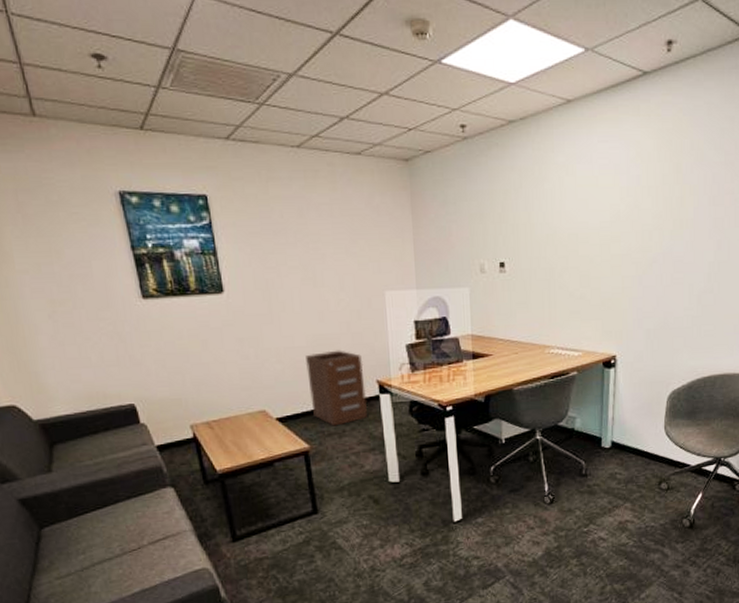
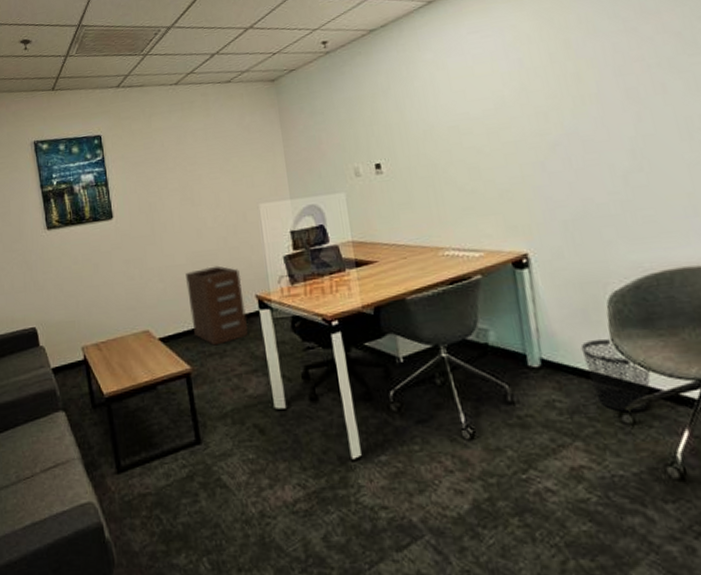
wastebasket: none [642,427,687,481] -> present [580,339,651,412]

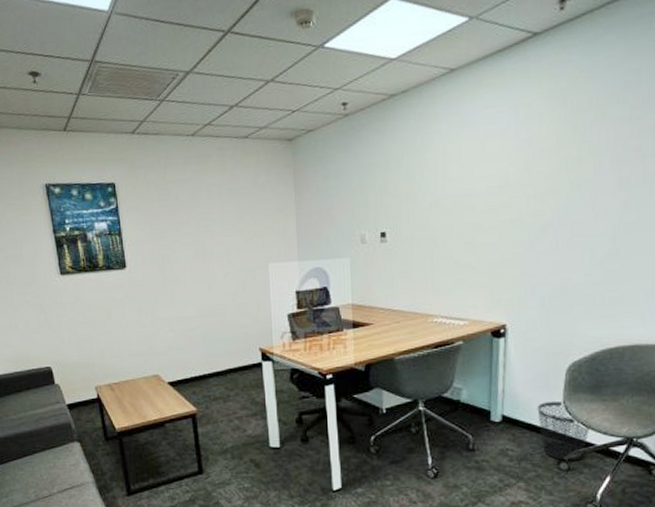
filing cabinet: present [185,265,248,346] -> none [194,319,251,391]

